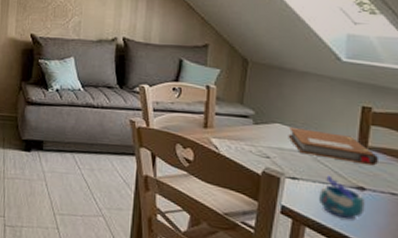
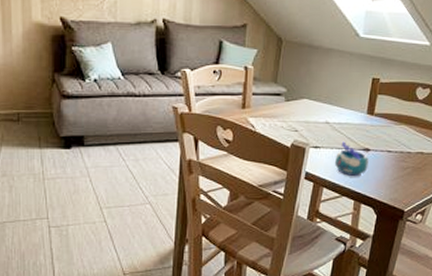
notebook: present [288,126,380,166] -> none [313,101,382,129]

